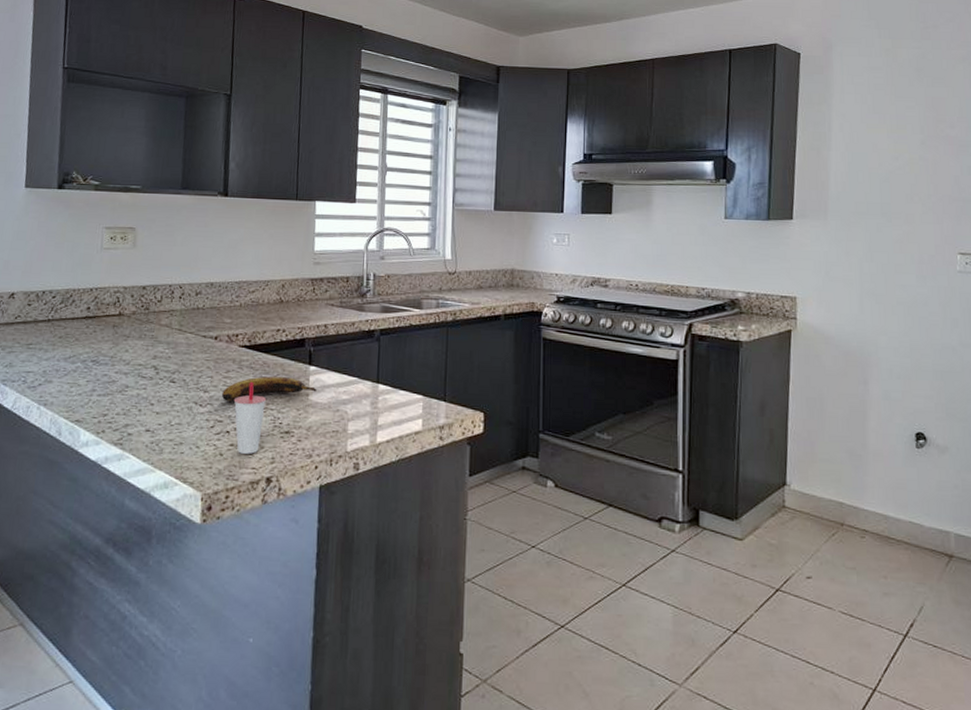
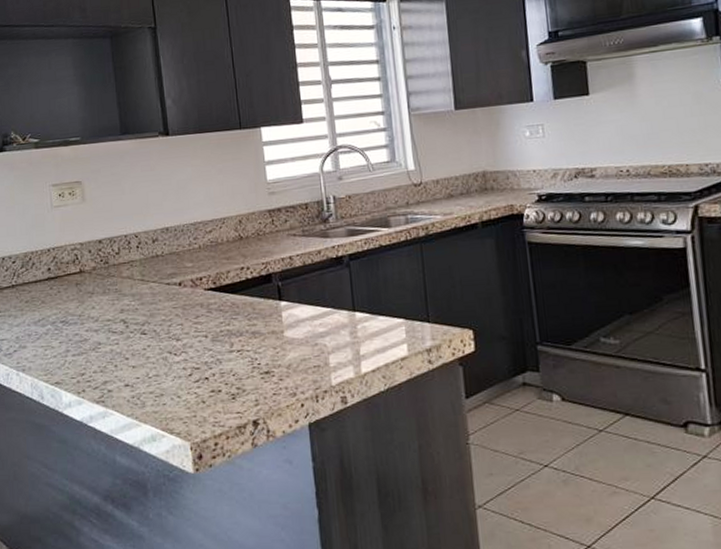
banana: present [222,376,317,402] -> none [195,316,291,348]
cup: present [233,381,267,454] -> none [207,324,241,399]

